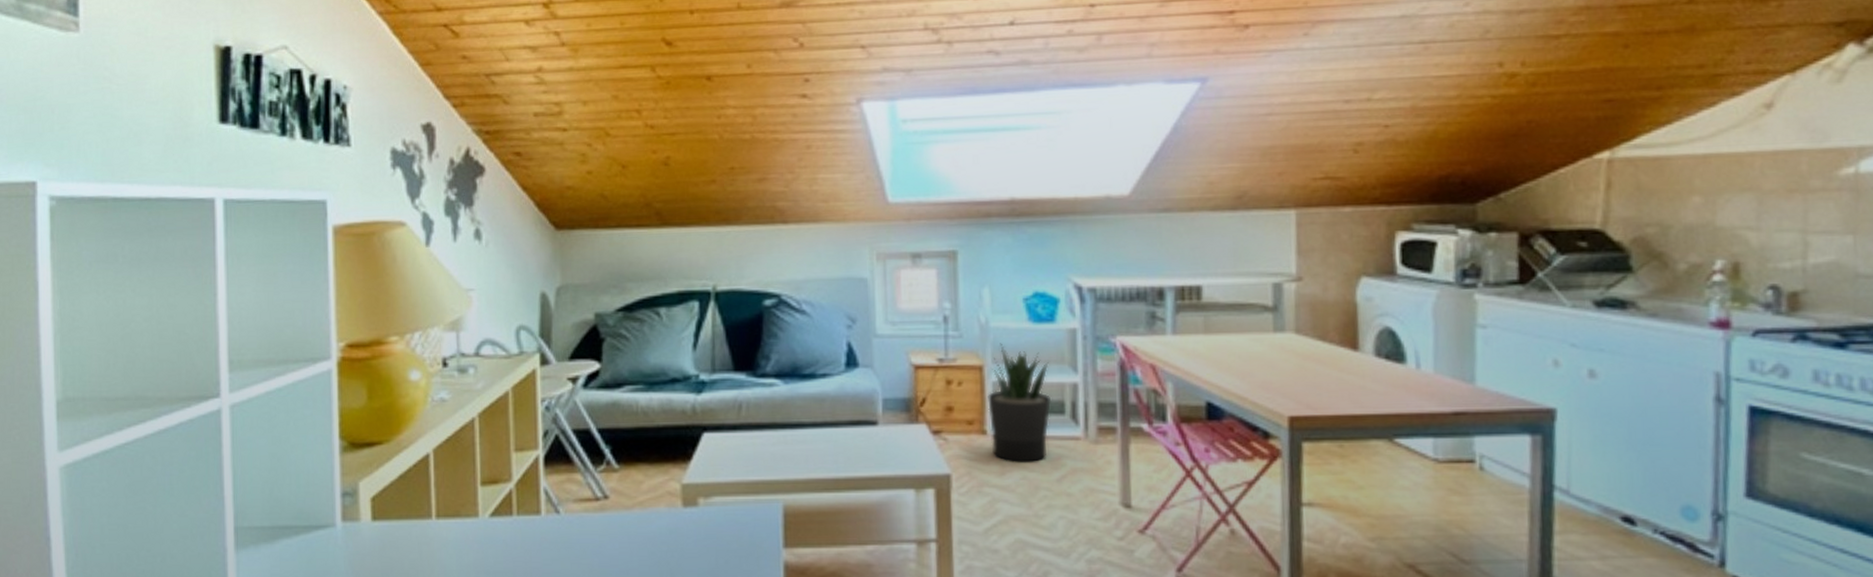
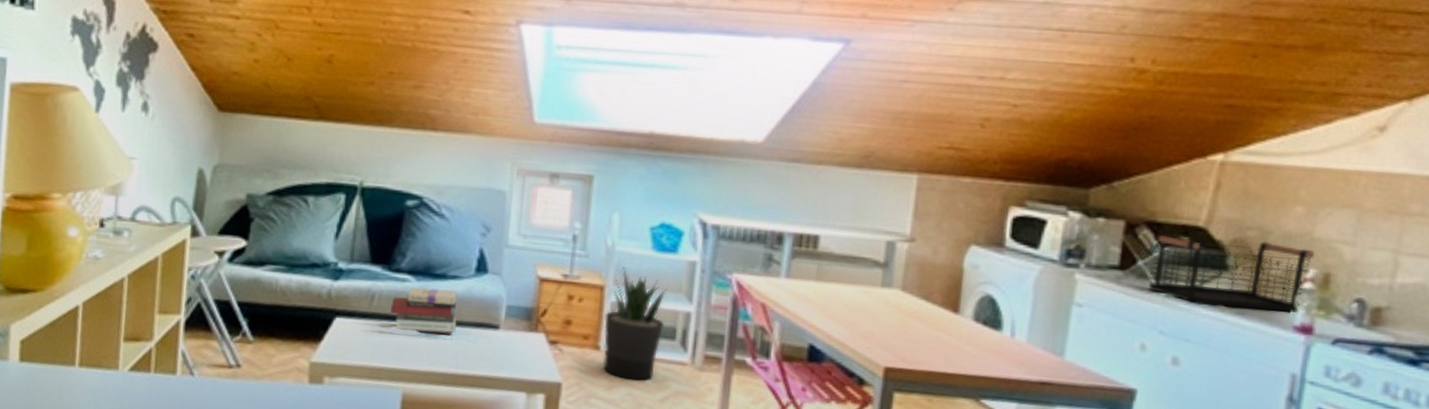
books: none [760,388,833,439] -> present [390,287,457,335]
dish rack: none [1549,237,1719,312] -> present [1148,234,1314,314]

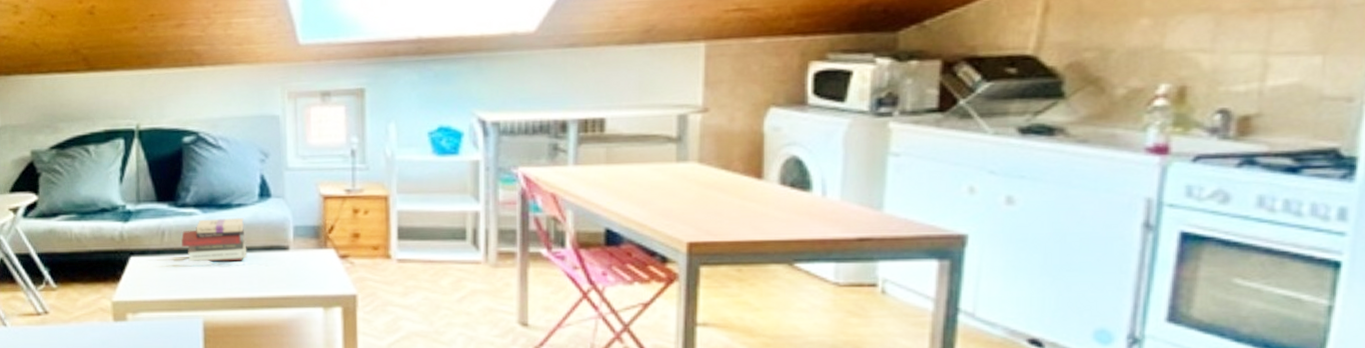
planter: present [603,266,666,381] -> none [392,174,454,284]
dish rack: present [1148,234,1314,314] -> none [973,61,1165,138]

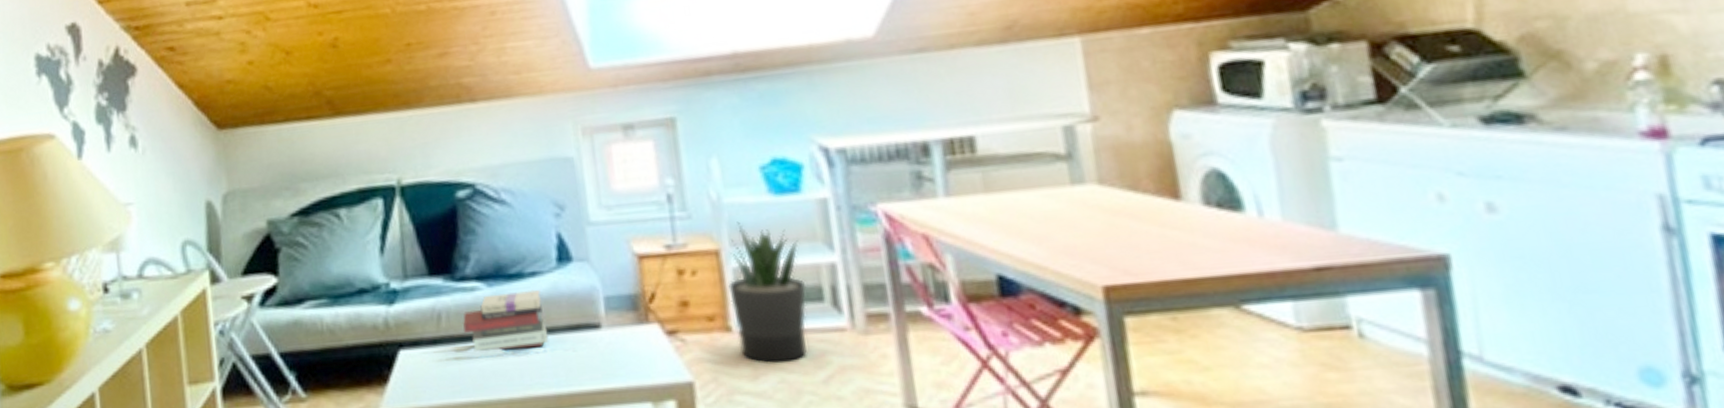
planter: none [392,174,454,284] -> present [728,221,807,363]

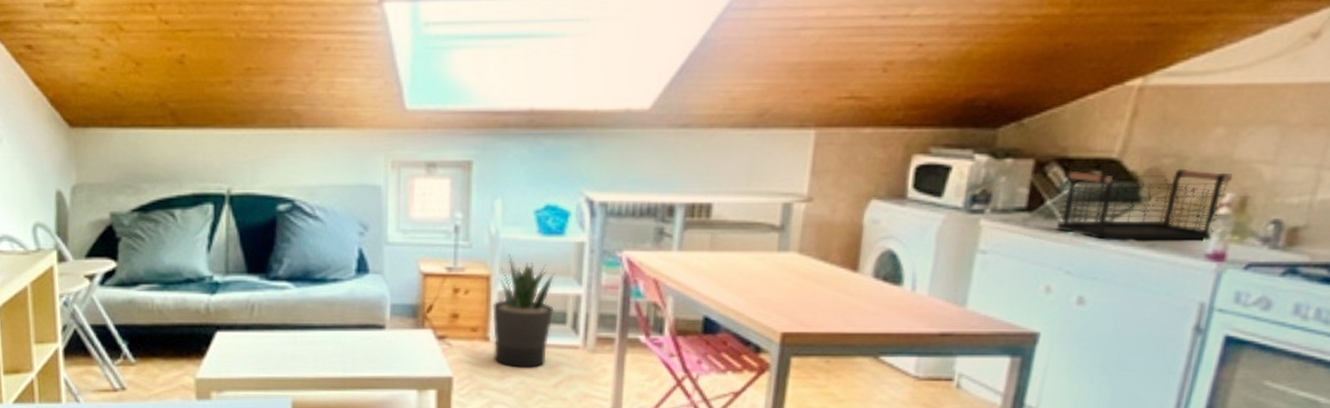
books: present [463,289,549,351] -> none [272,293,341,340]
dish rack: none [1410,29,1640,128] -> present [1056,168,1232,241]

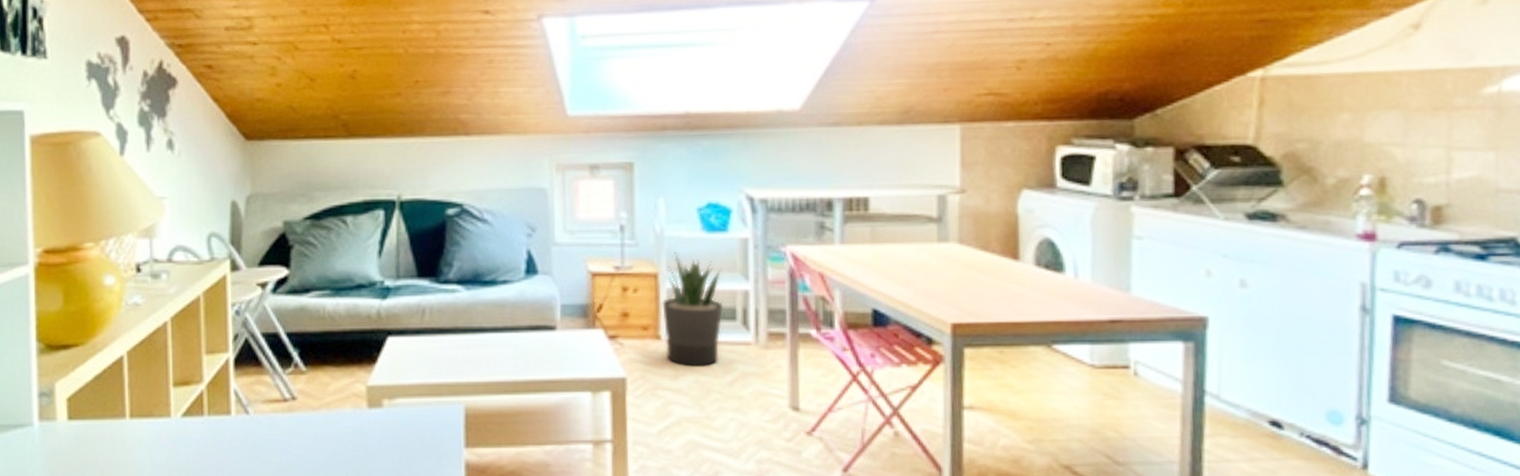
dish rack: present [1056,168,1232,241] -> none [1203,152,1367,224]

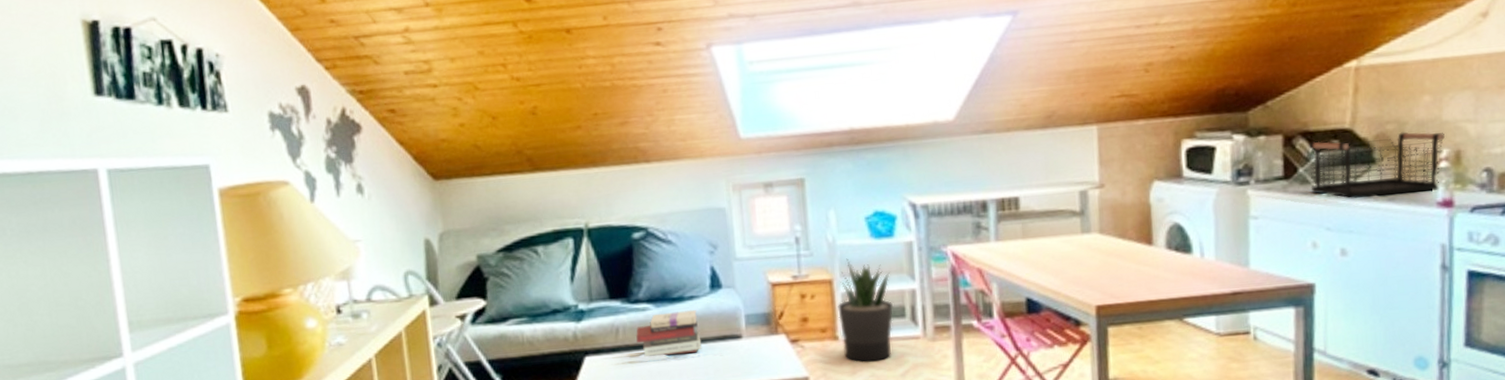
books: none [443,294,513,343] -> present [636,309,702,357]
dish rack: none [1203,152,1367,224] -> present [1308,132,1445,198]

